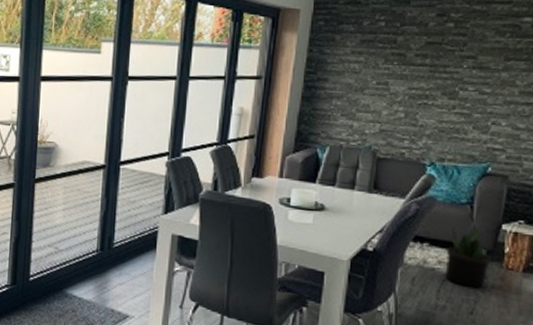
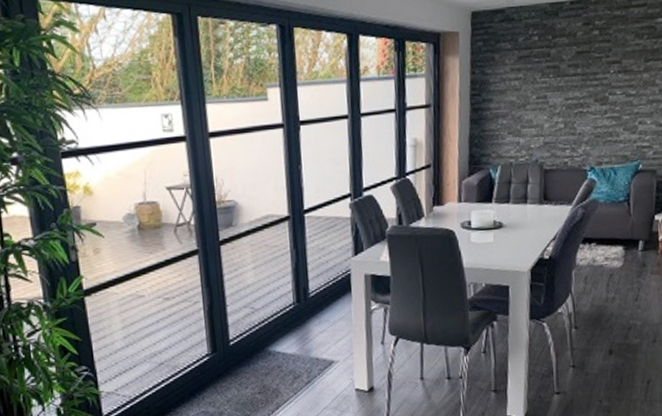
planter: present [445,226,491,287] -> none [610,221,648,277]

